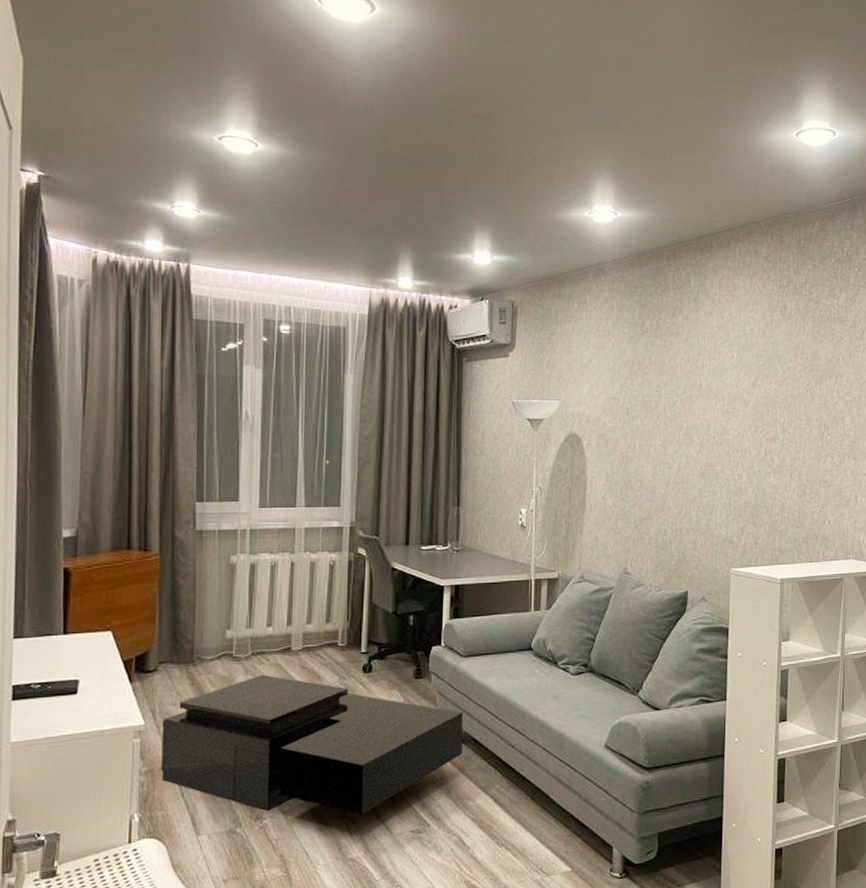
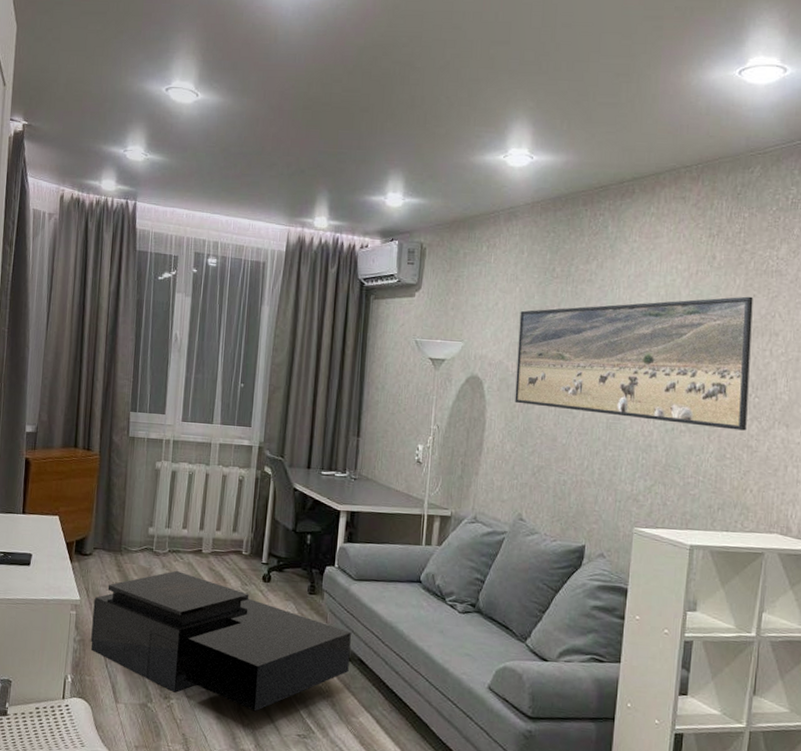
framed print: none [614,342,822,467] -> present [514,296,753,431]

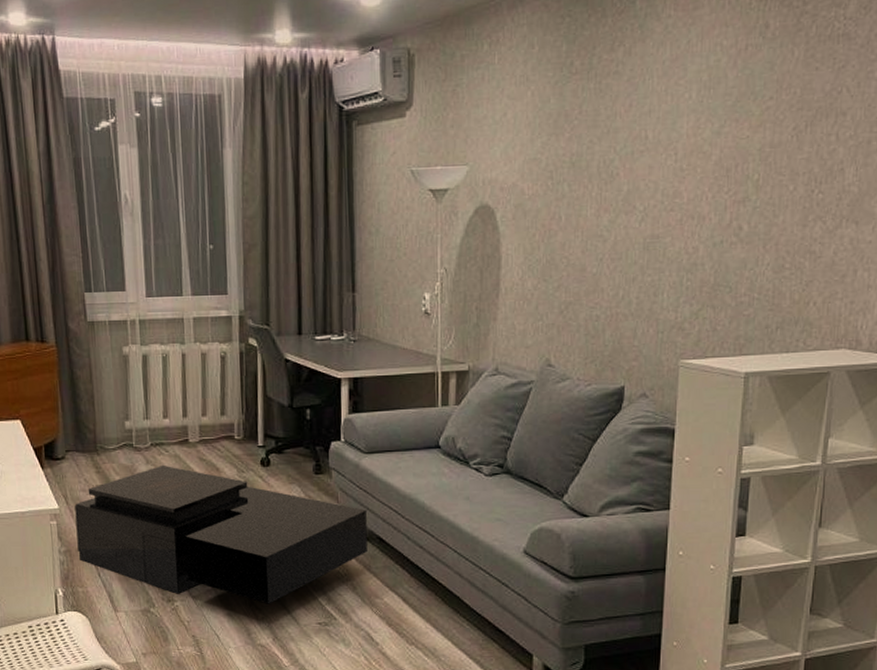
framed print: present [514,296,753,431] -> none [534,70,816,235]

